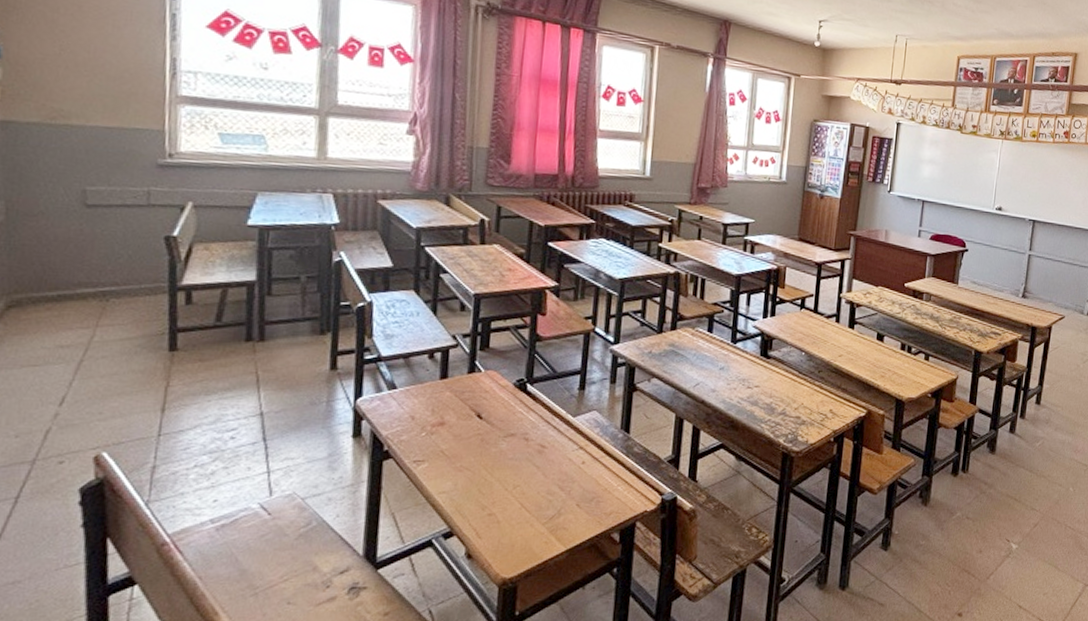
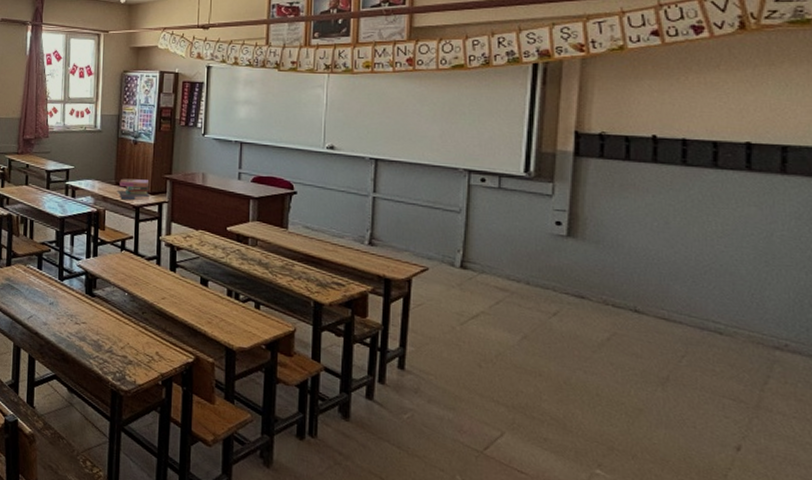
books: none [799,234,834,257] -> present [116,178,150,201]

